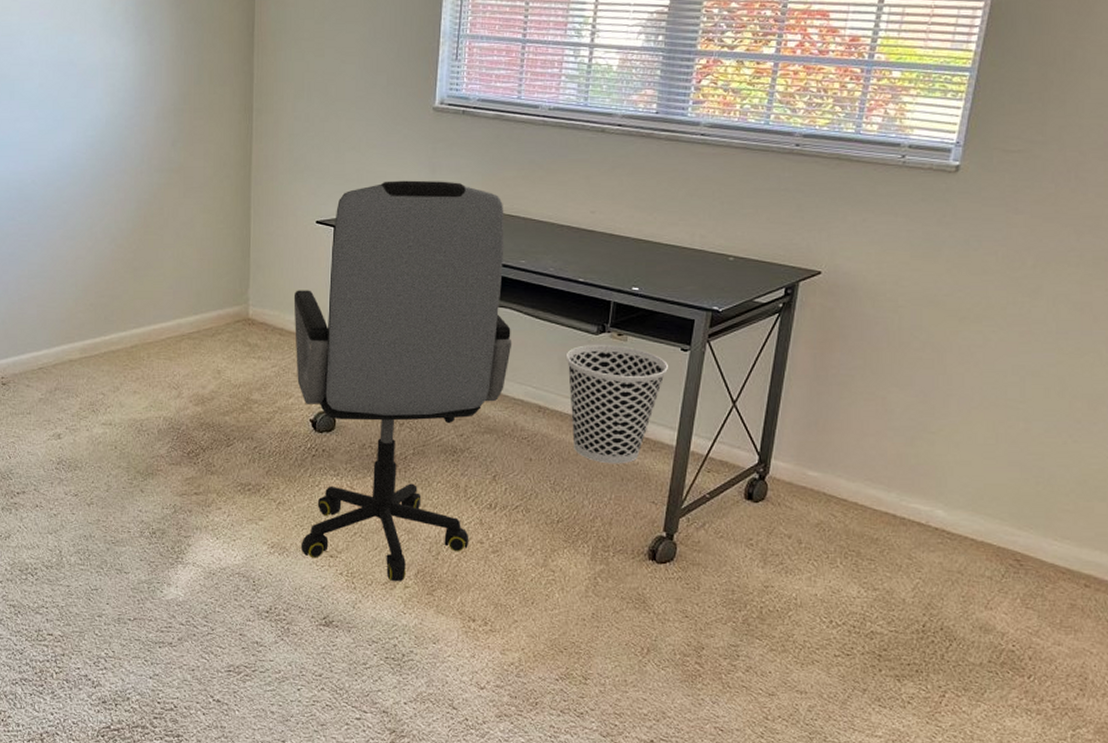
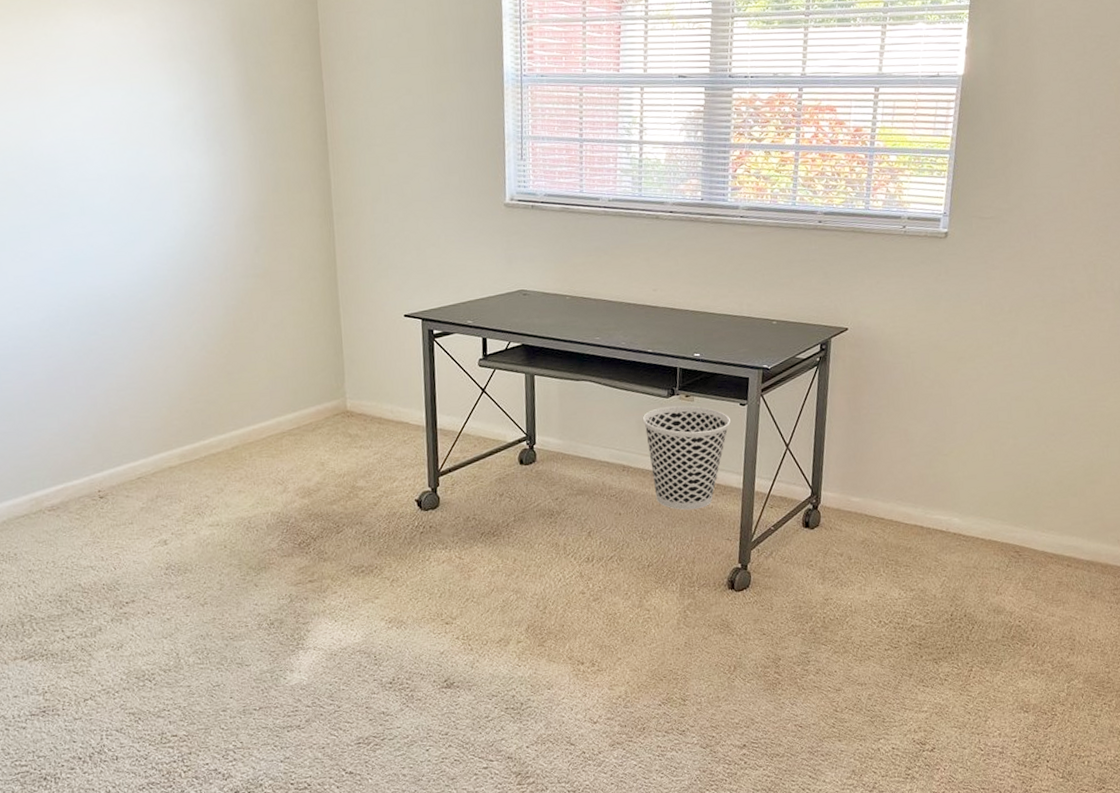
office chair: present [293,180,512,582] -> none [389,270,595,639]

